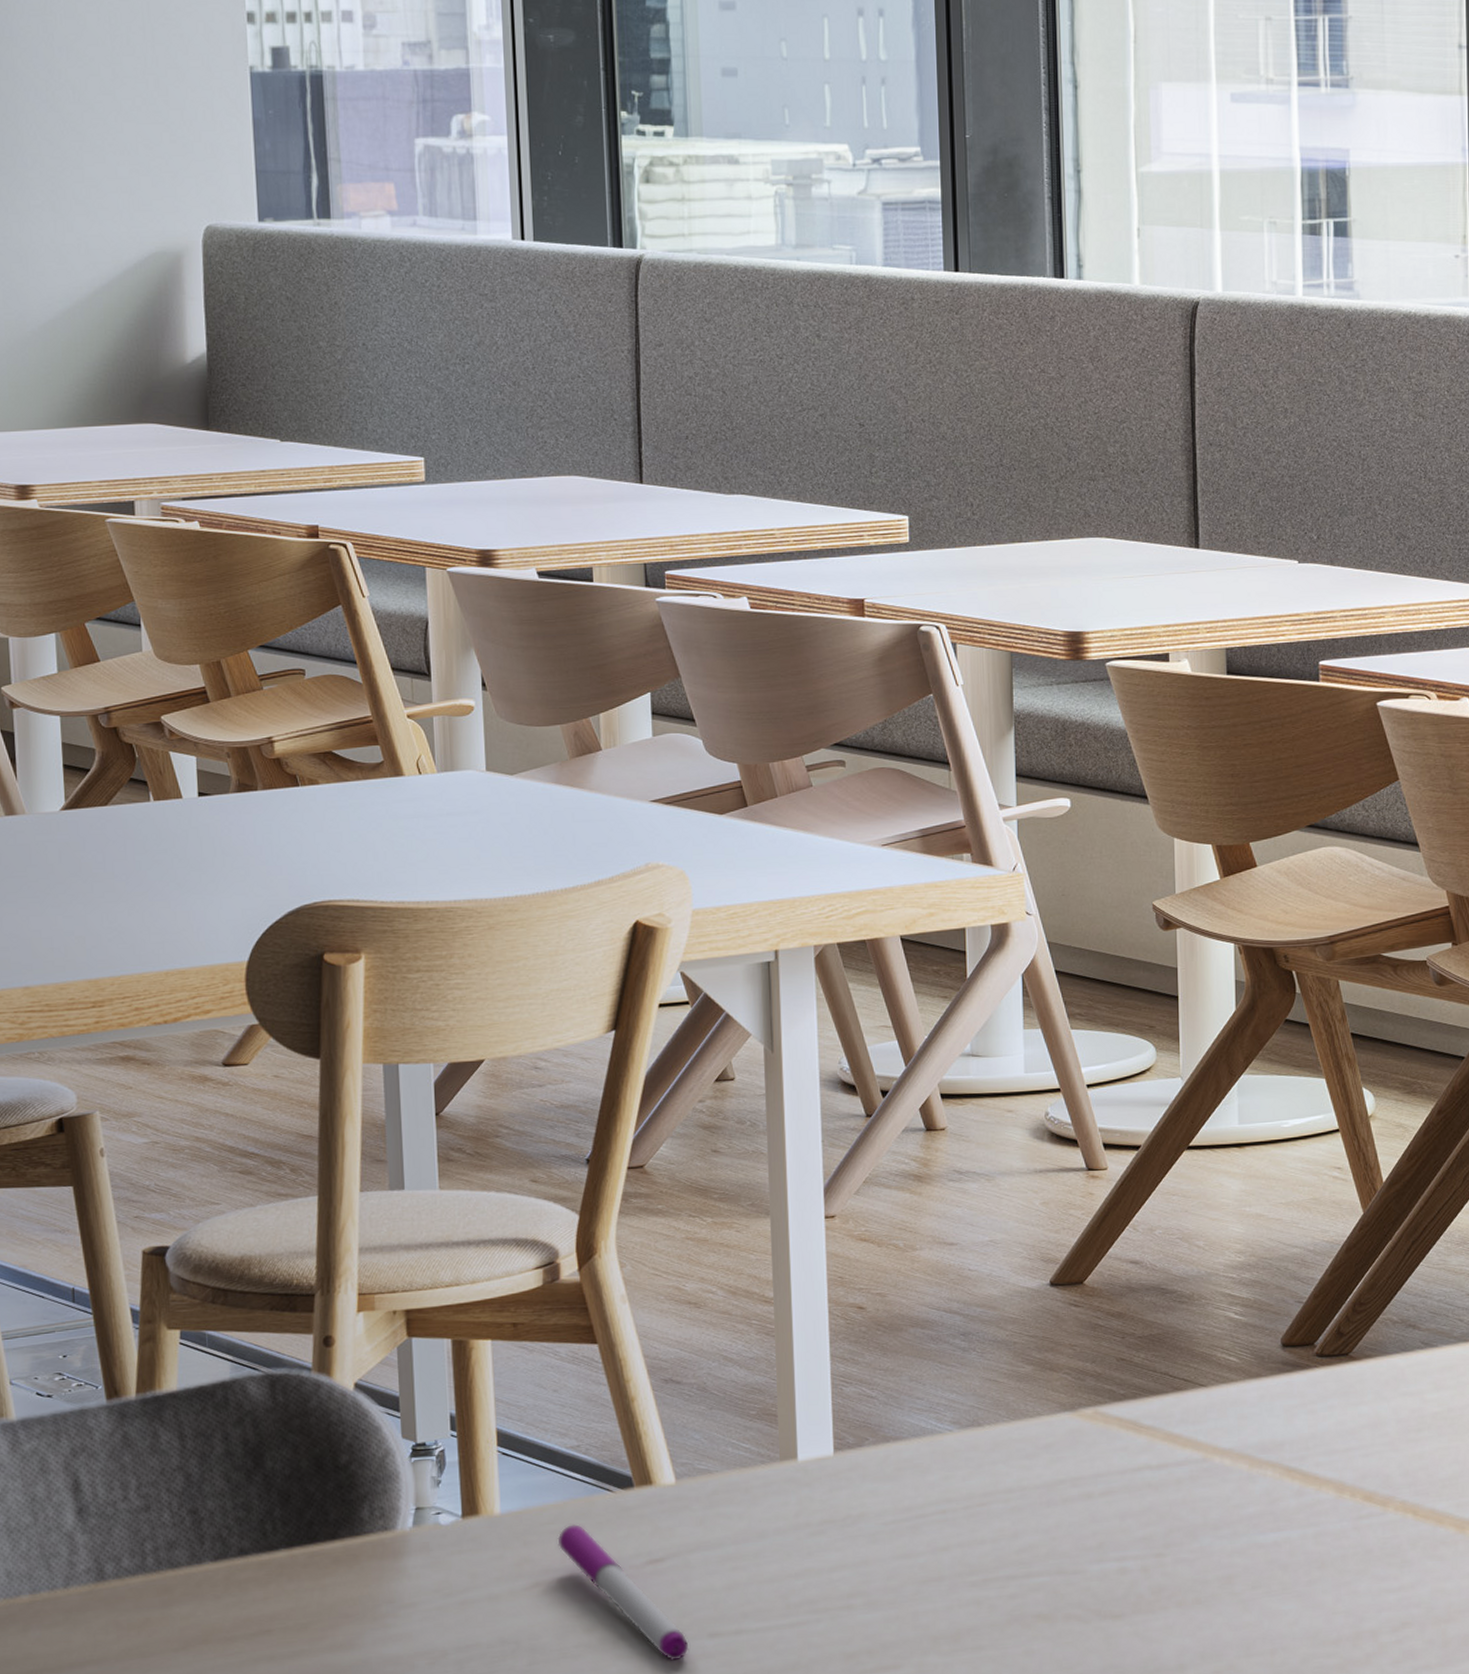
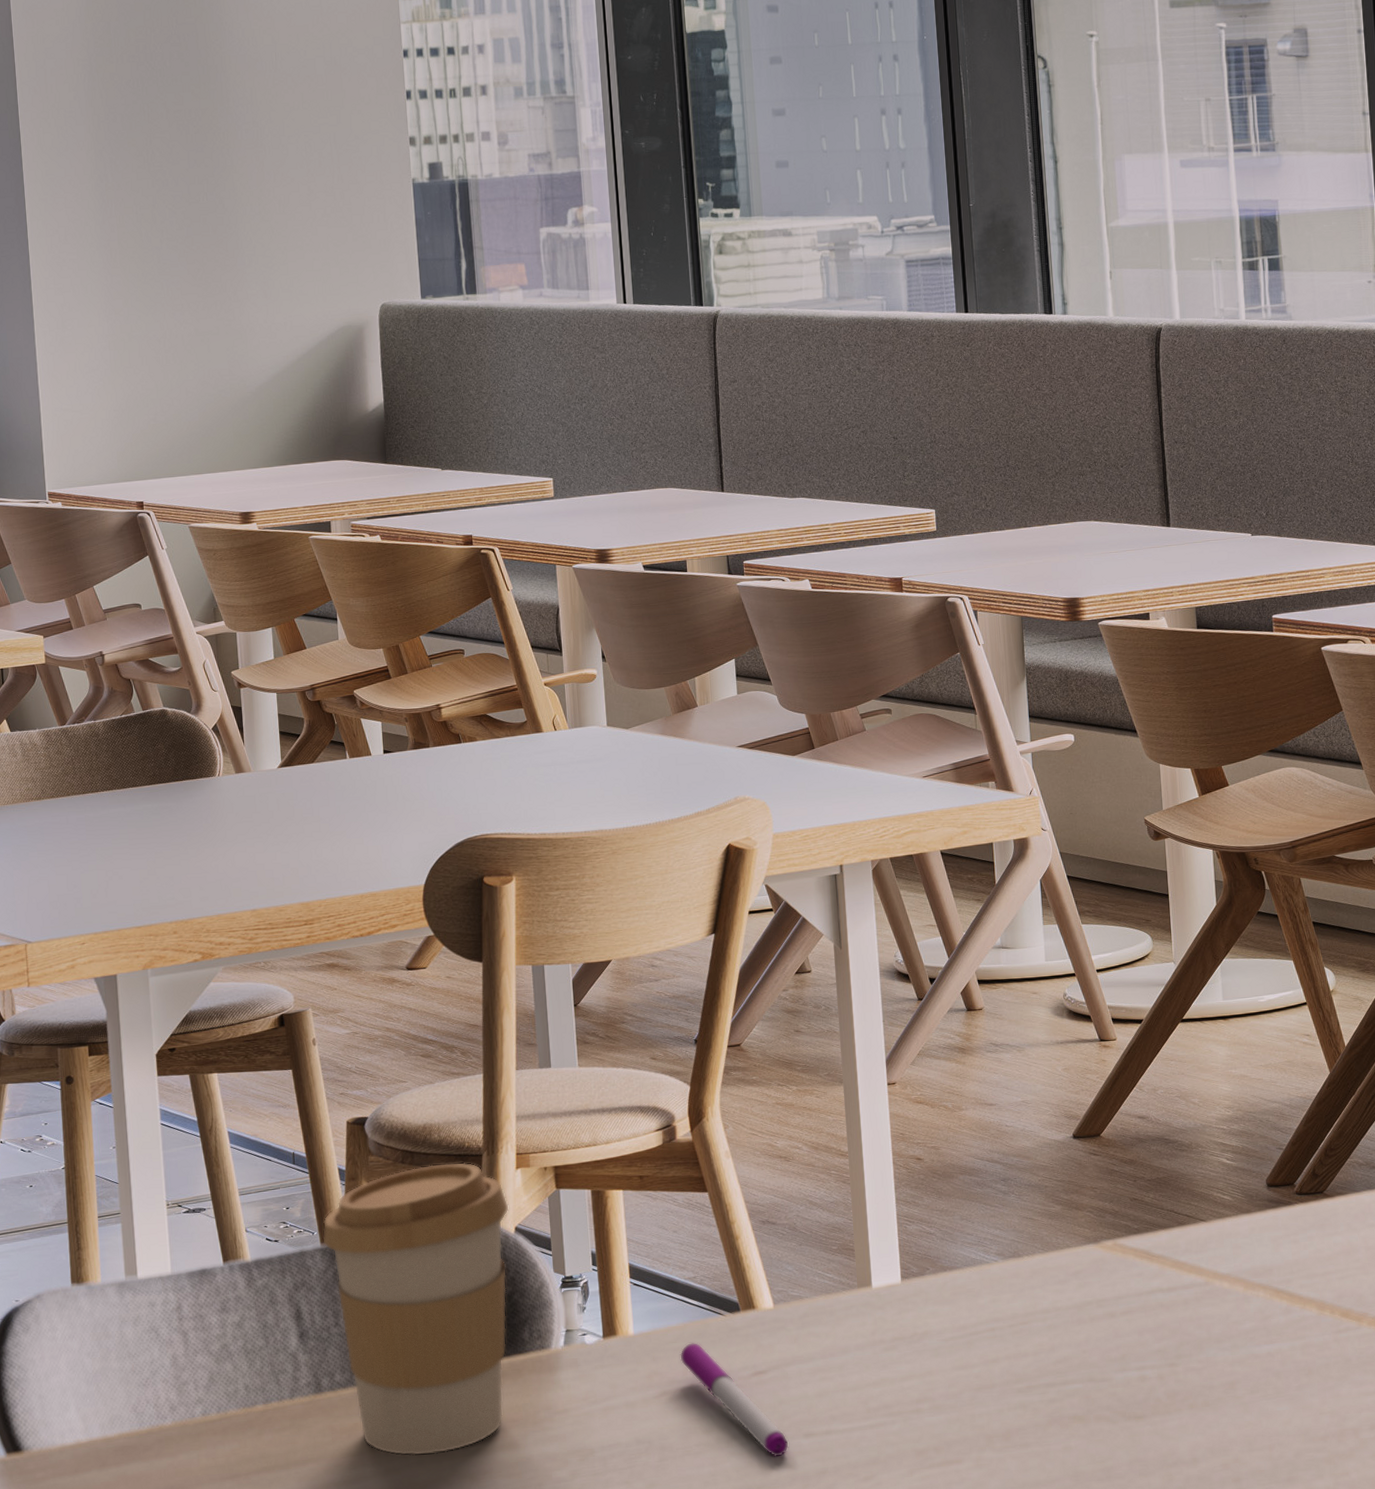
coffee cup: none [108,1302,347,1658] -> present [322,1162,509,1456]

